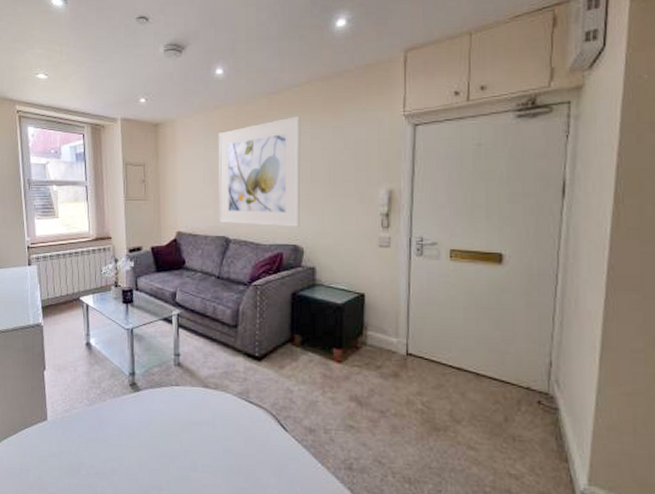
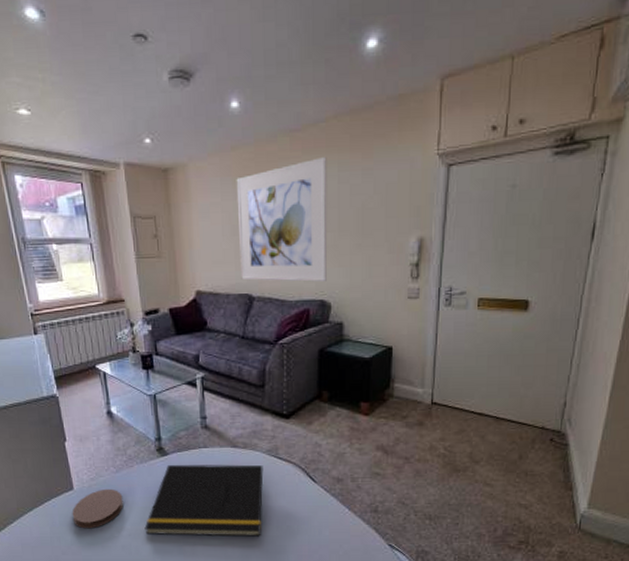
coaster: none [43,422,94,464] -> present [72,488,124,529]
notepad: none [112,402,234,487] -> present [144,464,264,537]

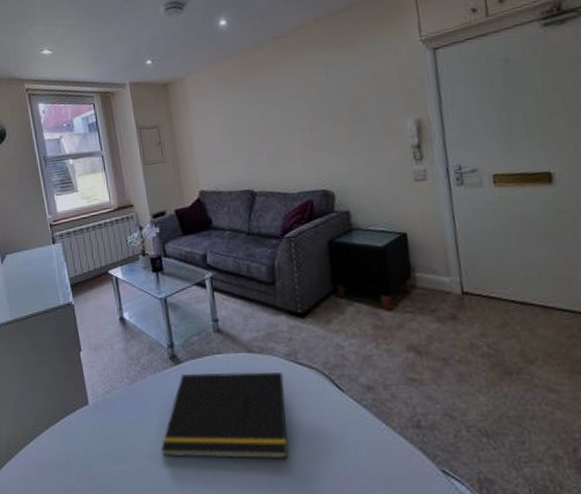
coaster: present [72,488,124,529] -> none [87,403,139,450]
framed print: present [236,157,328,282] -> none [229,56,327,177]

